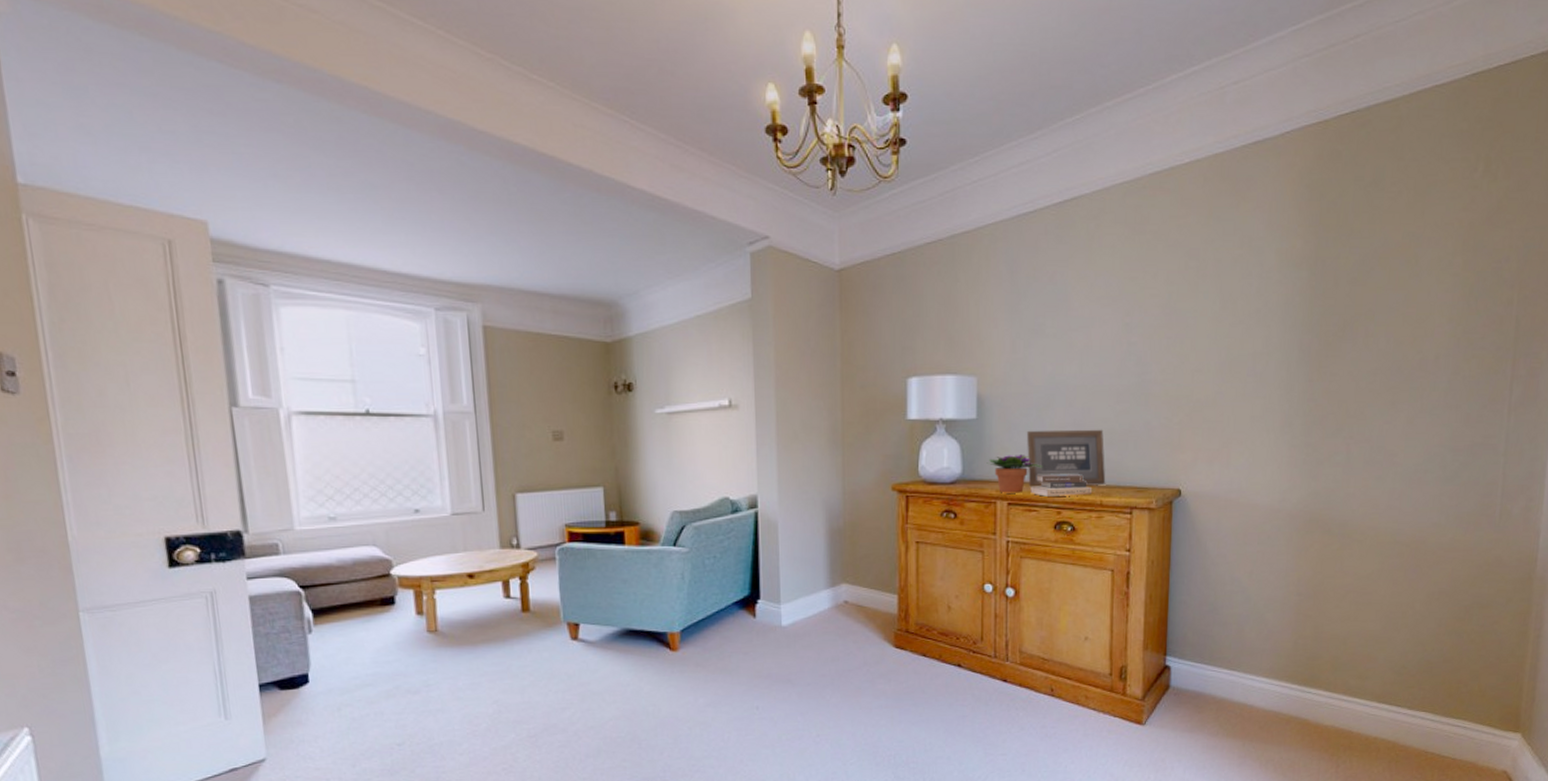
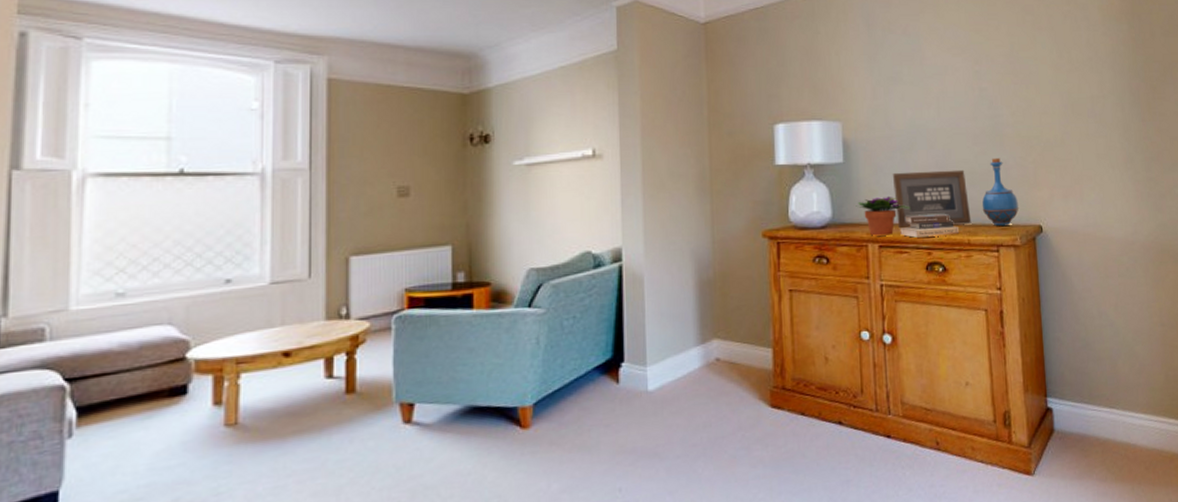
bottle: none [1118,417,1159,489] -> present [982,157,1020,227]

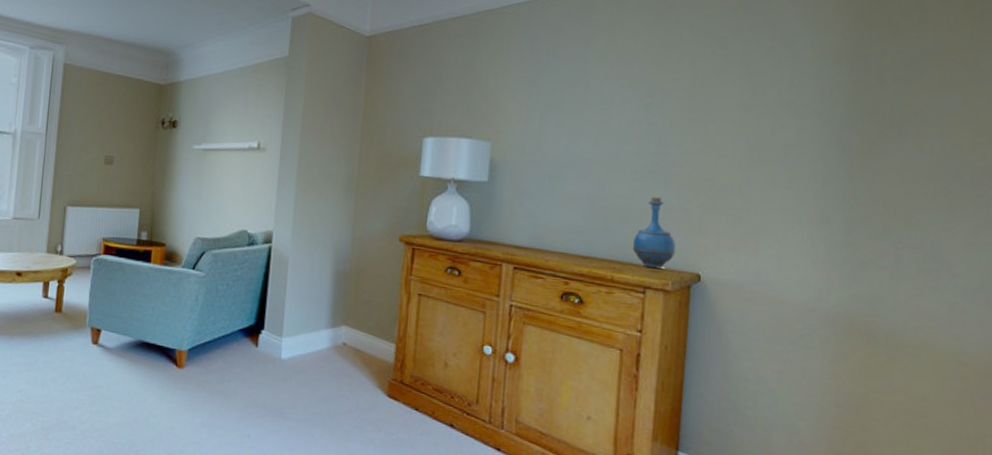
potted flower: present [856,196,910,236] -> none [495,220,552,259]
picture frame: present [892,169,972,229] -> none [536,198,619,260]
books: present [900,213,960,238] -> none [538,241,603,270]

